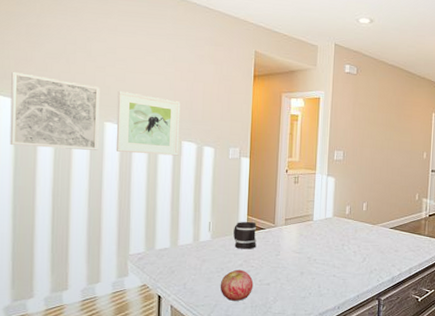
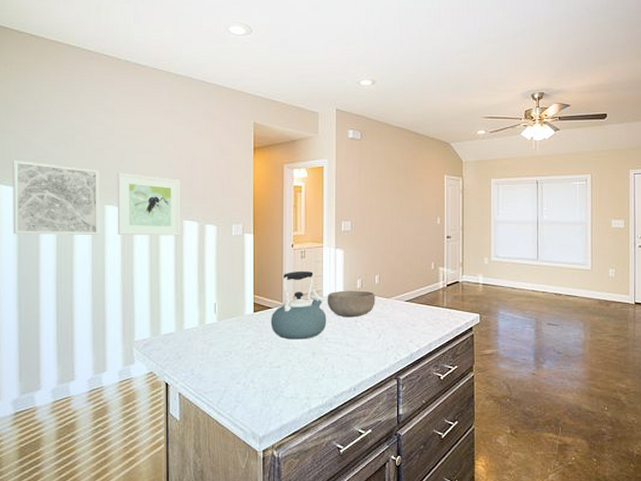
apple: present [220,269,254,301] -> none [228,352,263,386]
mug: present [233,221,257,249] -> none [240,300,264,330]
kettle: none [262,195,316,260] -> present [270,270,327,340]
bowl: none [317,215,363,241] -> present [327,290,376,318]

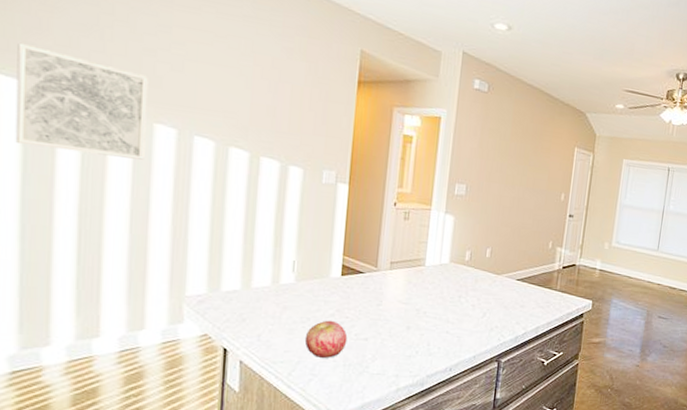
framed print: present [117,172,181,236] -> none [169,83,260,175]
apple: none [228,352,263,386] -> present [304,320,348,358]
kettle: present [270,270,327,340] -> none [360,233,427,312]
bowl: present [327,290,376,318] -> none [429,261,485,293]

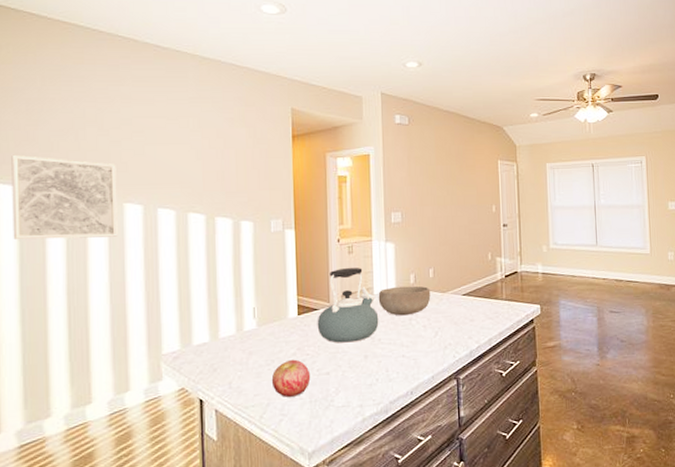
kettle: none [360,233,427,312] -> present [317,267,379,343]
bowl: none [429,261,485,293] -> present [378,286,431,316]

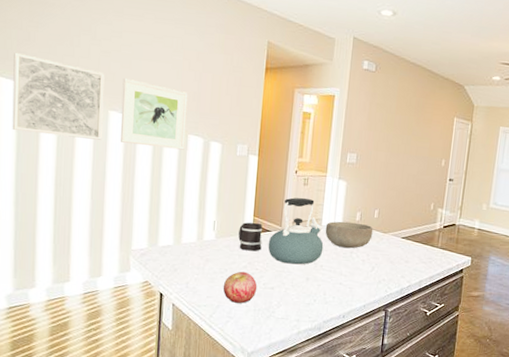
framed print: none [137,165,212,237] -> present [120,77,188,150]
mug: none [283,302,310,336] -> present [238,222,262,252]

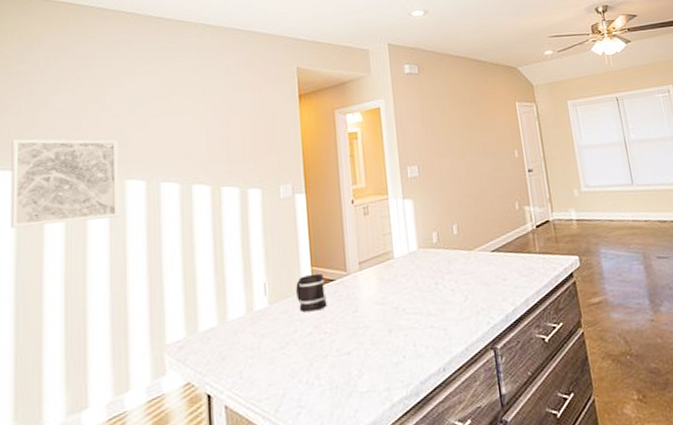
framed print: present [120,77,188,150] -> none [139,139,219,214]
apple: present [223,271,257,303] -> none [286,339,330,385]
kettle: present [268,197,324,265] -> none [334,229,402,317]
bowl: present [325,221,373,249] -> none [399,245,457,281]

